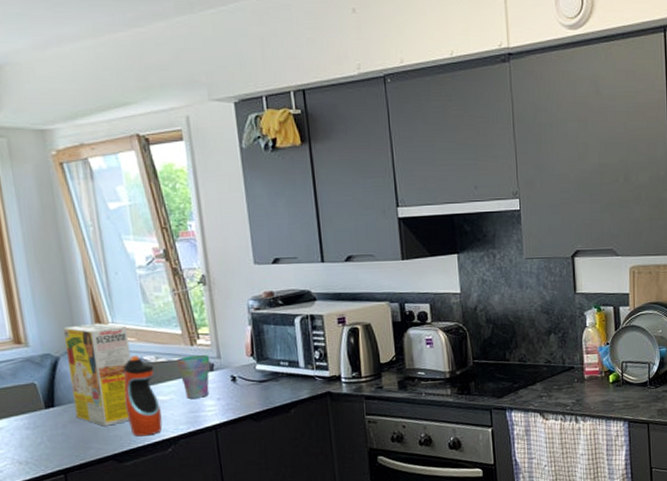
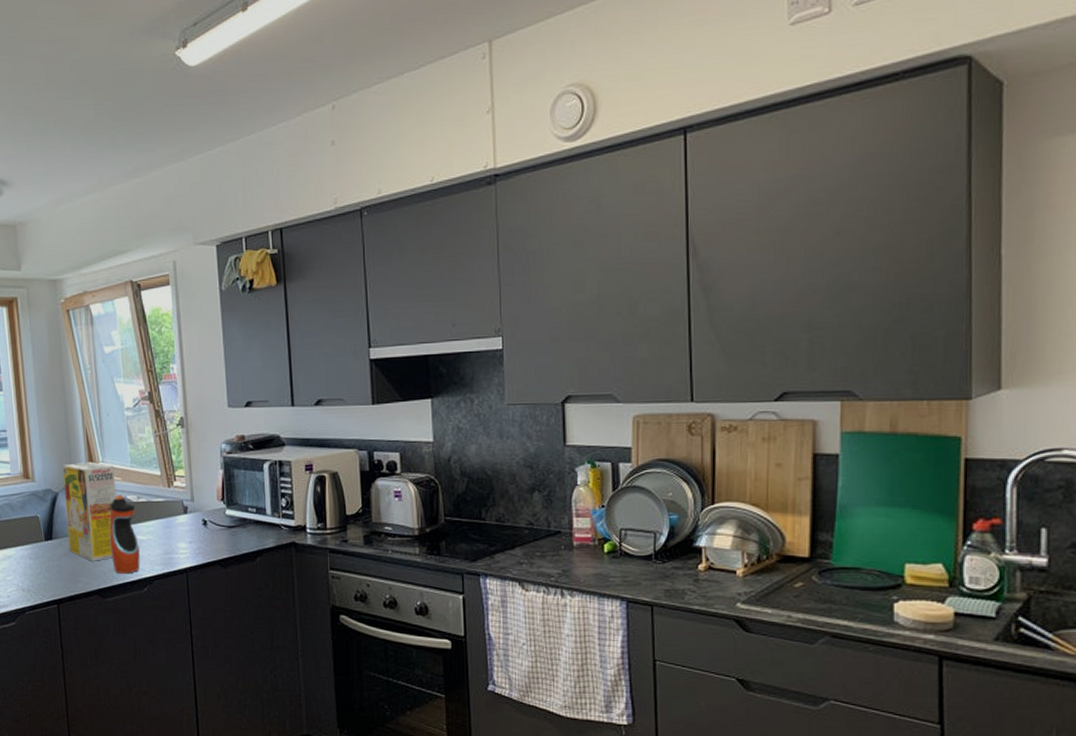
cup: present [176,354,210,399] -> none [155,496,185,540]

